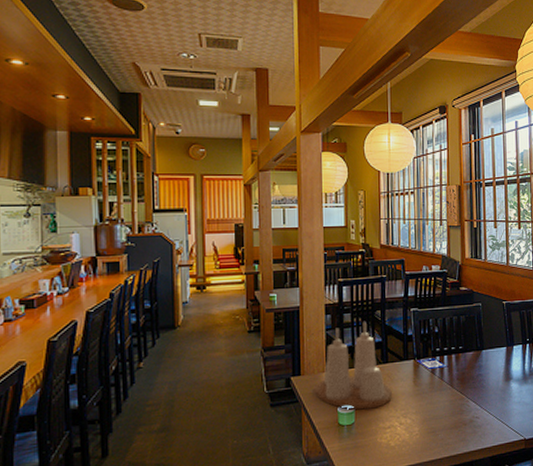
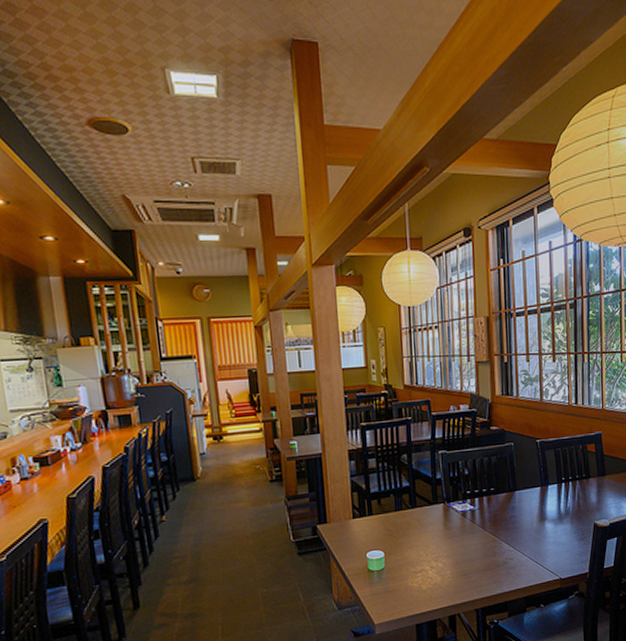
condiment set: present [315,322,392,410] -> none [342,466,422,556]

